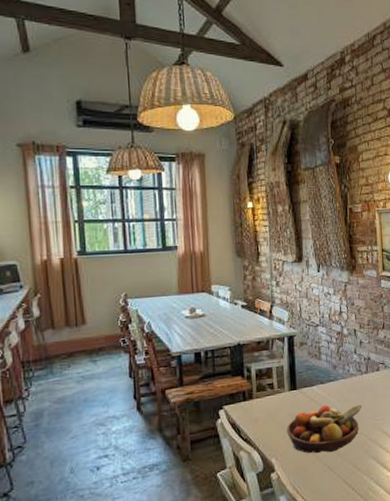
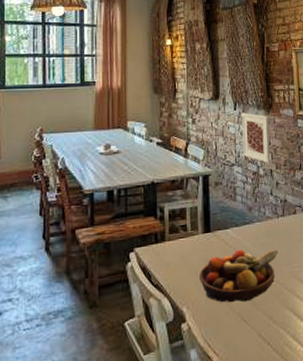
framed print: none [325,274,354,324] -> present [242,112,270,164]

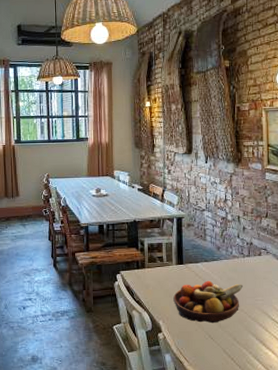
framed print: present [242,112,270,164] -> none [212,165,238,211]

